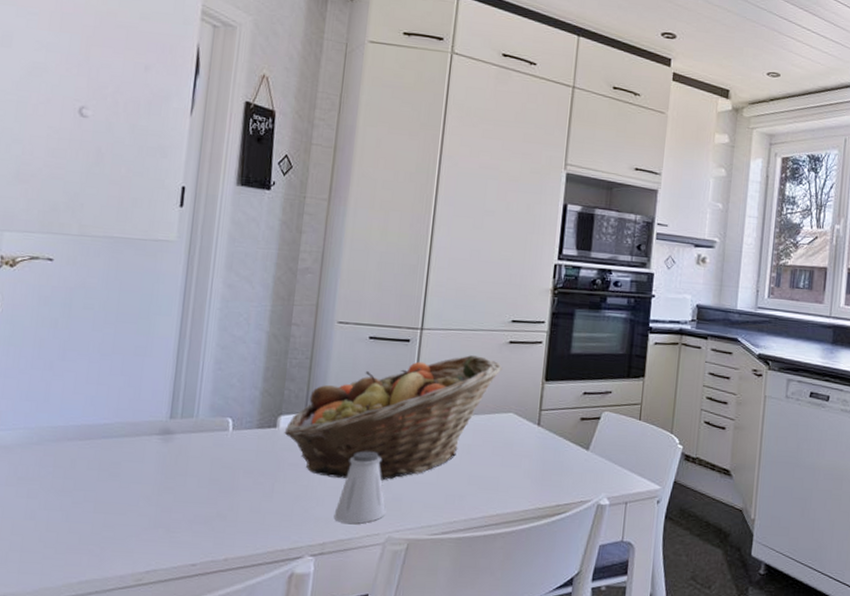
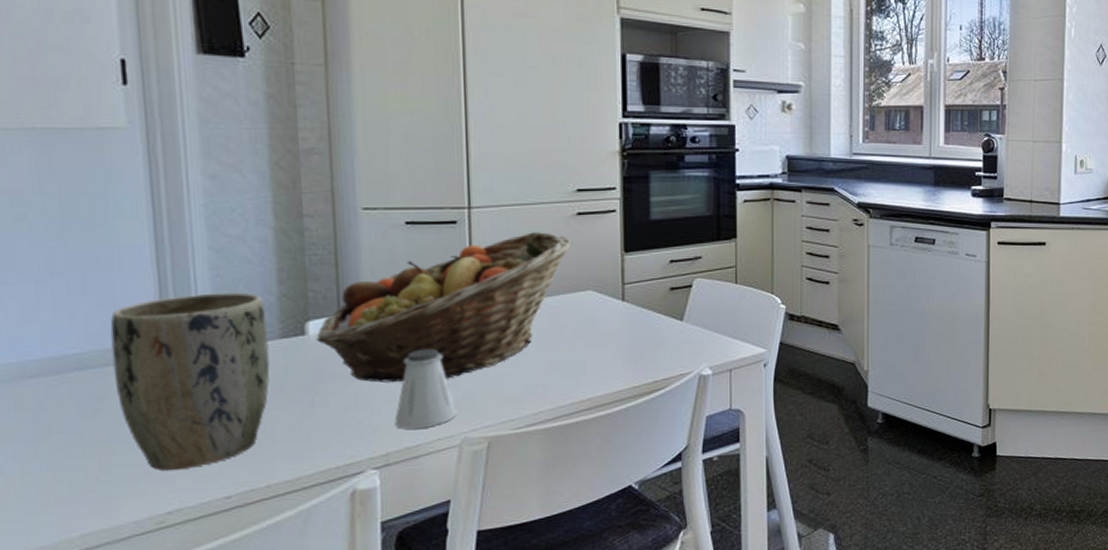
plant pot: none [128,383,250,535] -> present [110,292,270,471]

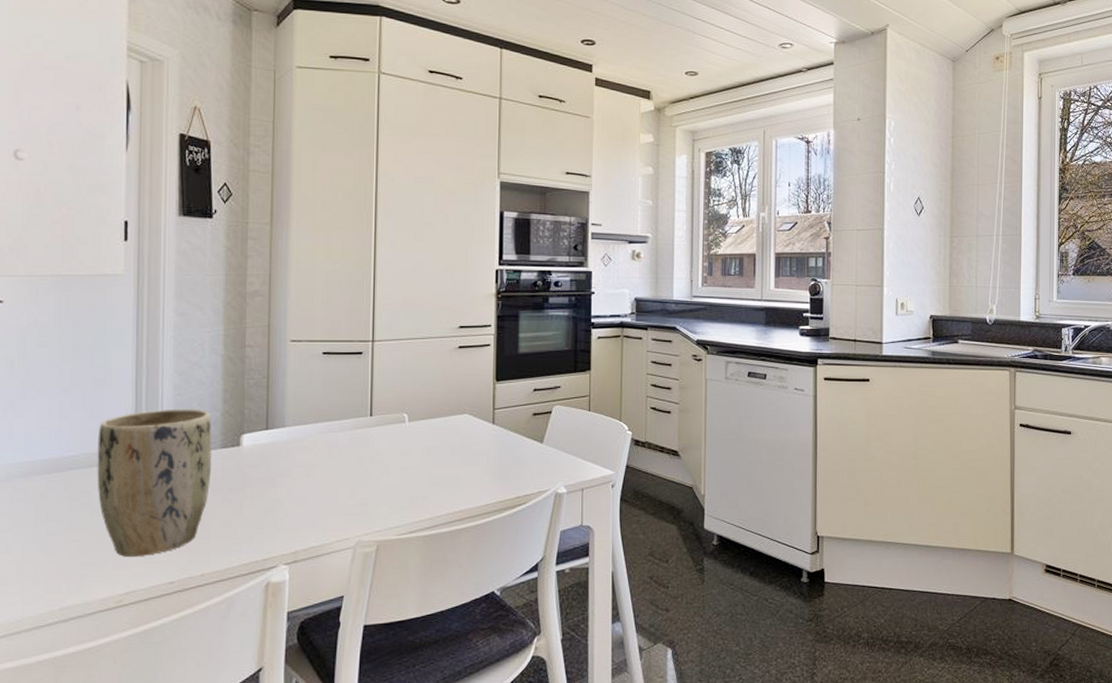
fruit basket: present [316,232,573,383] -> none [248,362,454,489]
saltshaker: present [394,348,456,430] -> none [303,461,353,531]

